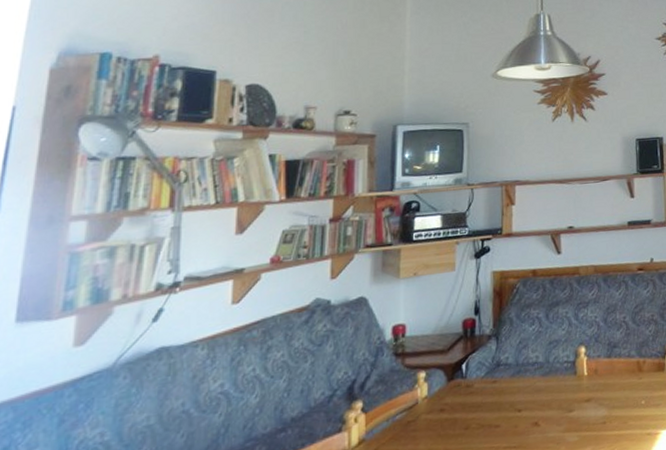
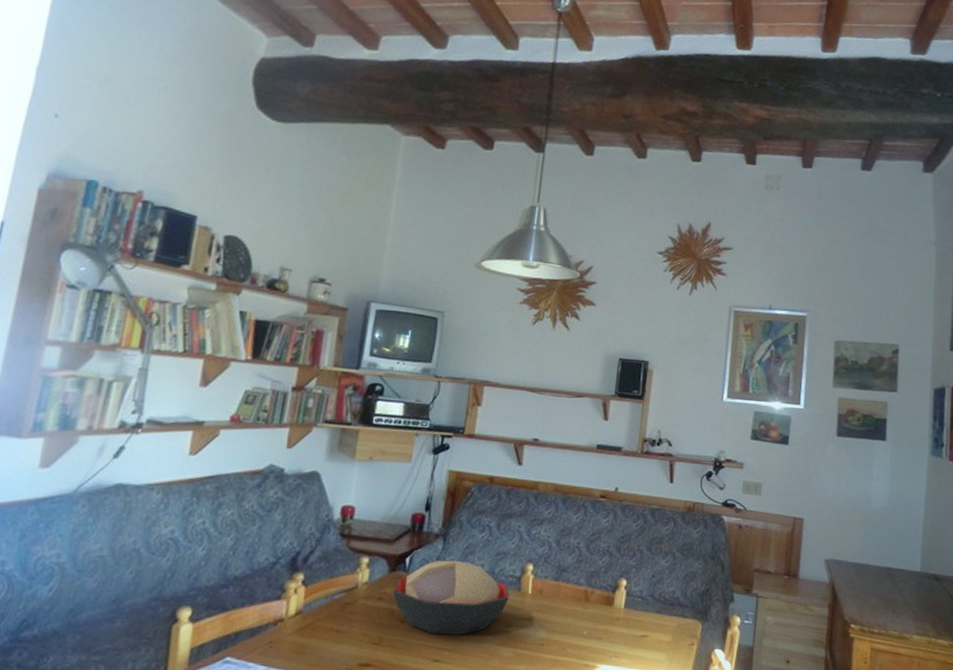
decorative bowl: none [453,356,567,435] -> present [393,560,510,635]

